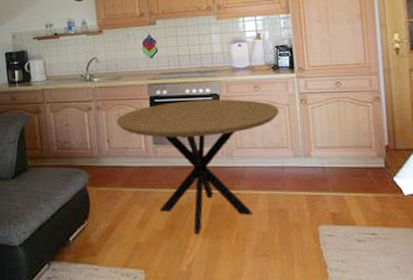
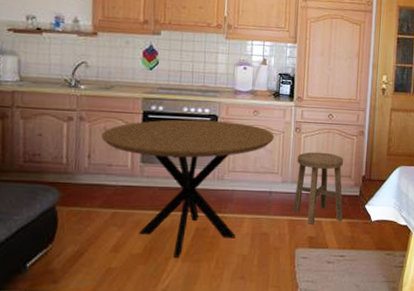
stool: none [306,122,368,200] -> present [293,152,344,224]

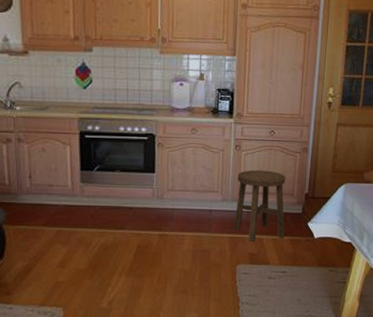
dining table: present [101,119,274,257] -> none [40,139,213,272]

